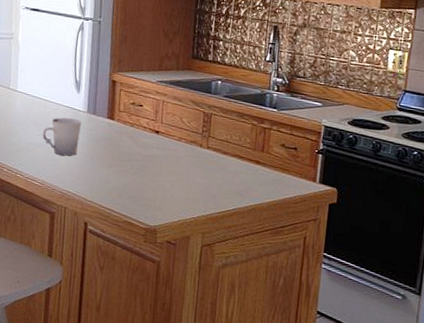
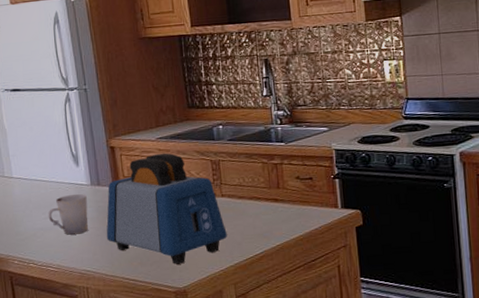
toaster: none [92,95,205,204] -> present [106,153,227,264]

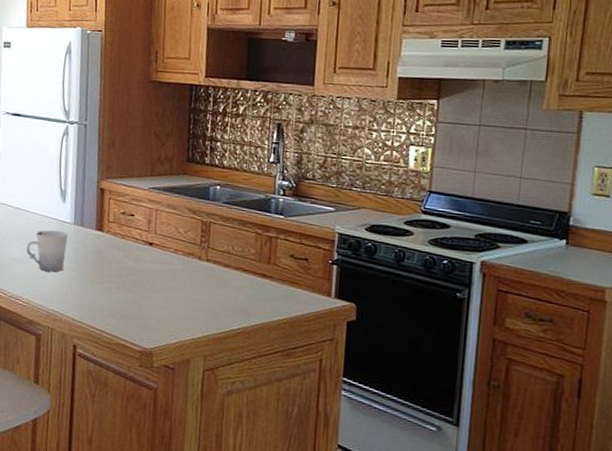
toaster: present [106,153,227,264] -> none [80,203,206,324]

